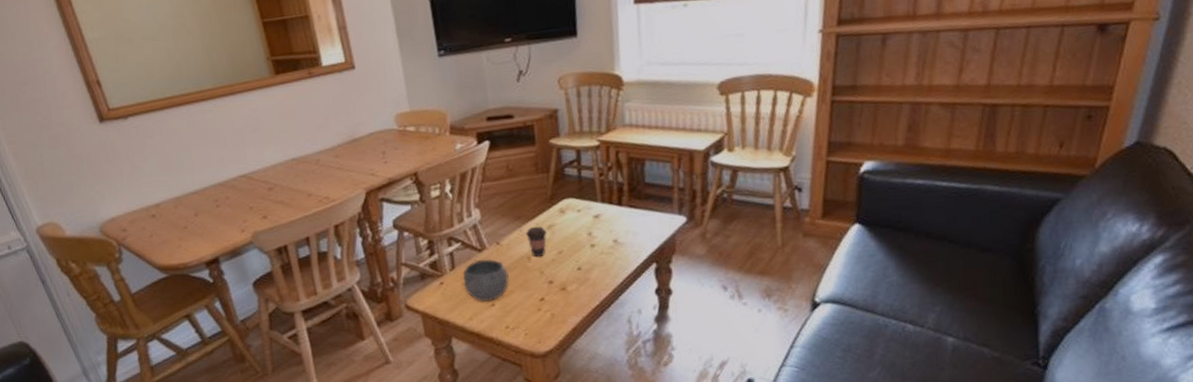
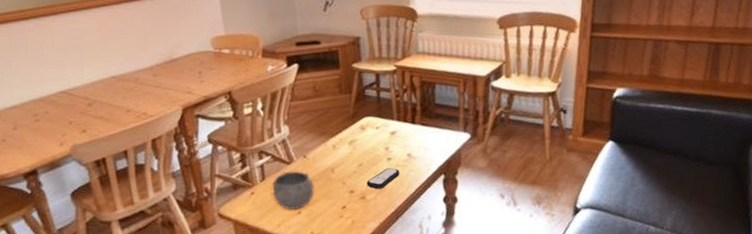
coffee cup: present [526,226,547,258] -> none [330,141,349,170]
remote control: none [567,255,605,280] -> present [366,168,400,189]

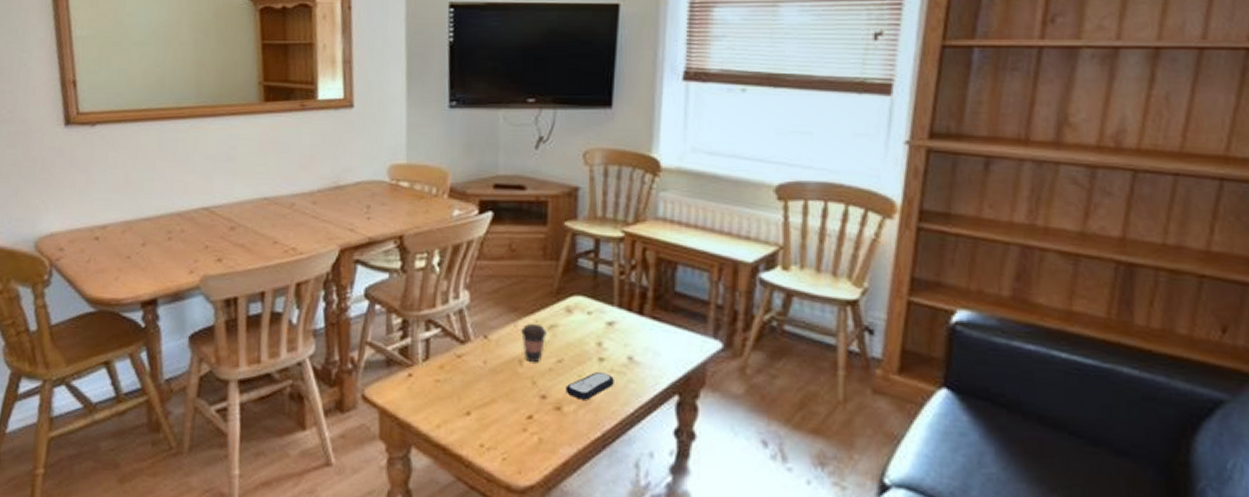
ceramic bowl: present [272,170,314,211] -> none [436,353,493,409]
coffee cup: none [330,141,349,170] -> present [521,323,547,363]

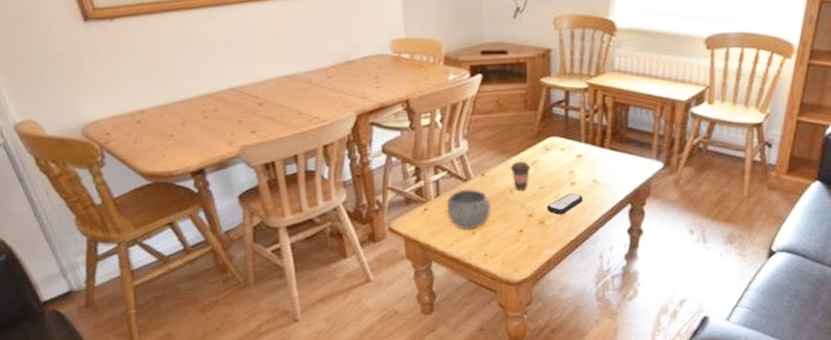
ceramic bowl: none [436,353,493,409] -> present [446,189,491,230]

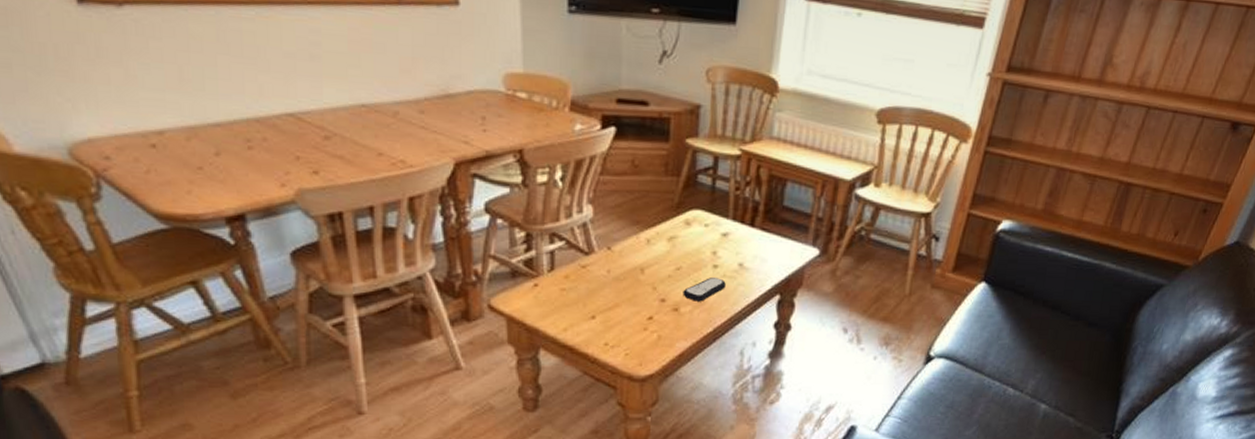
ceramic bowl: present [446,189,491,230] -> none [562,264,616,313]
coffee cup: present [510,161,531,191] -> none [643,235,667,271]

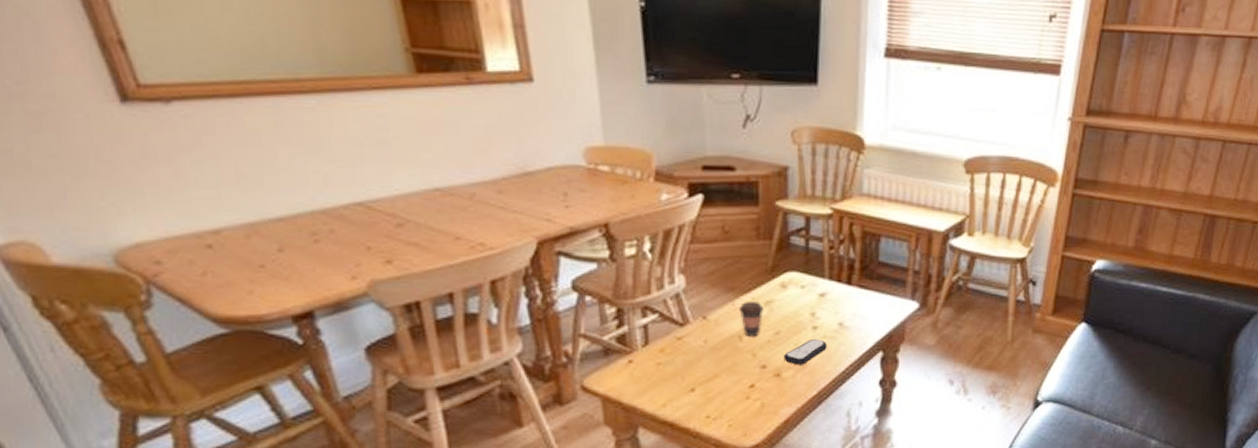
coffee cup: none [643,235,667,271] -> present [739,300,764,337]

